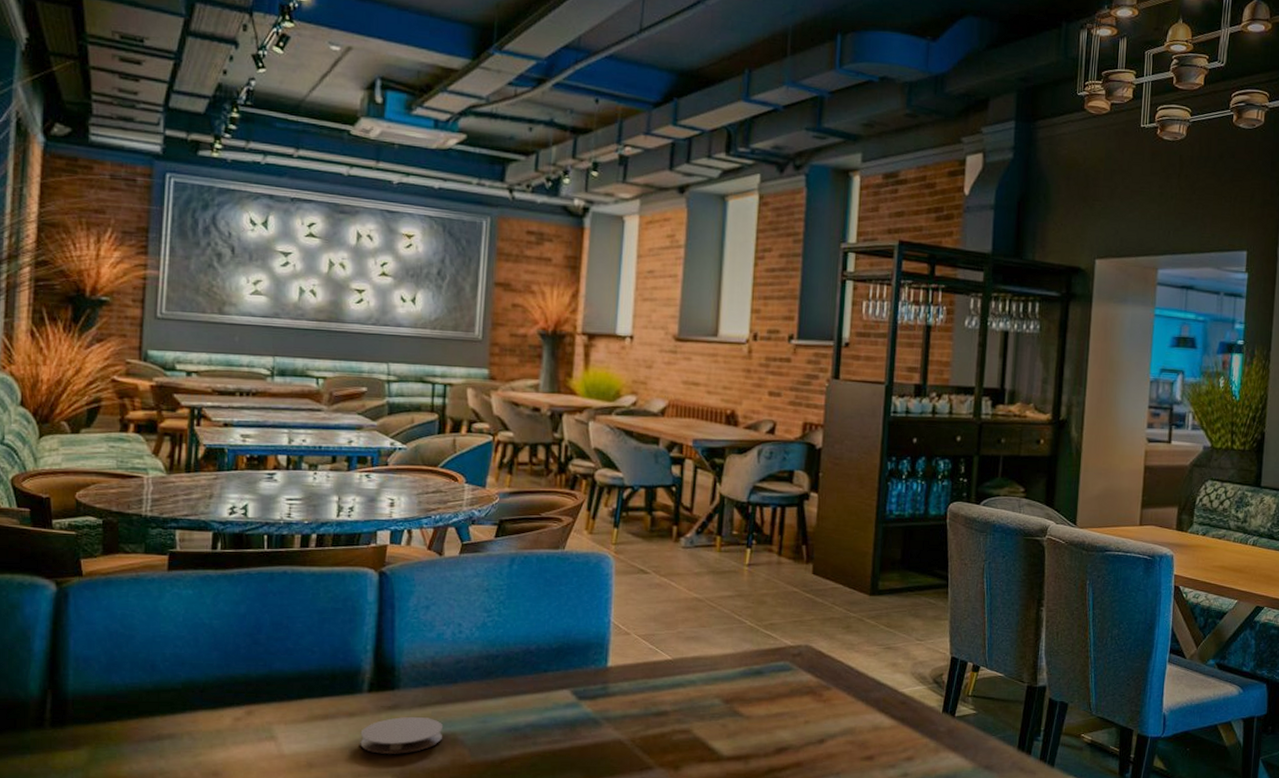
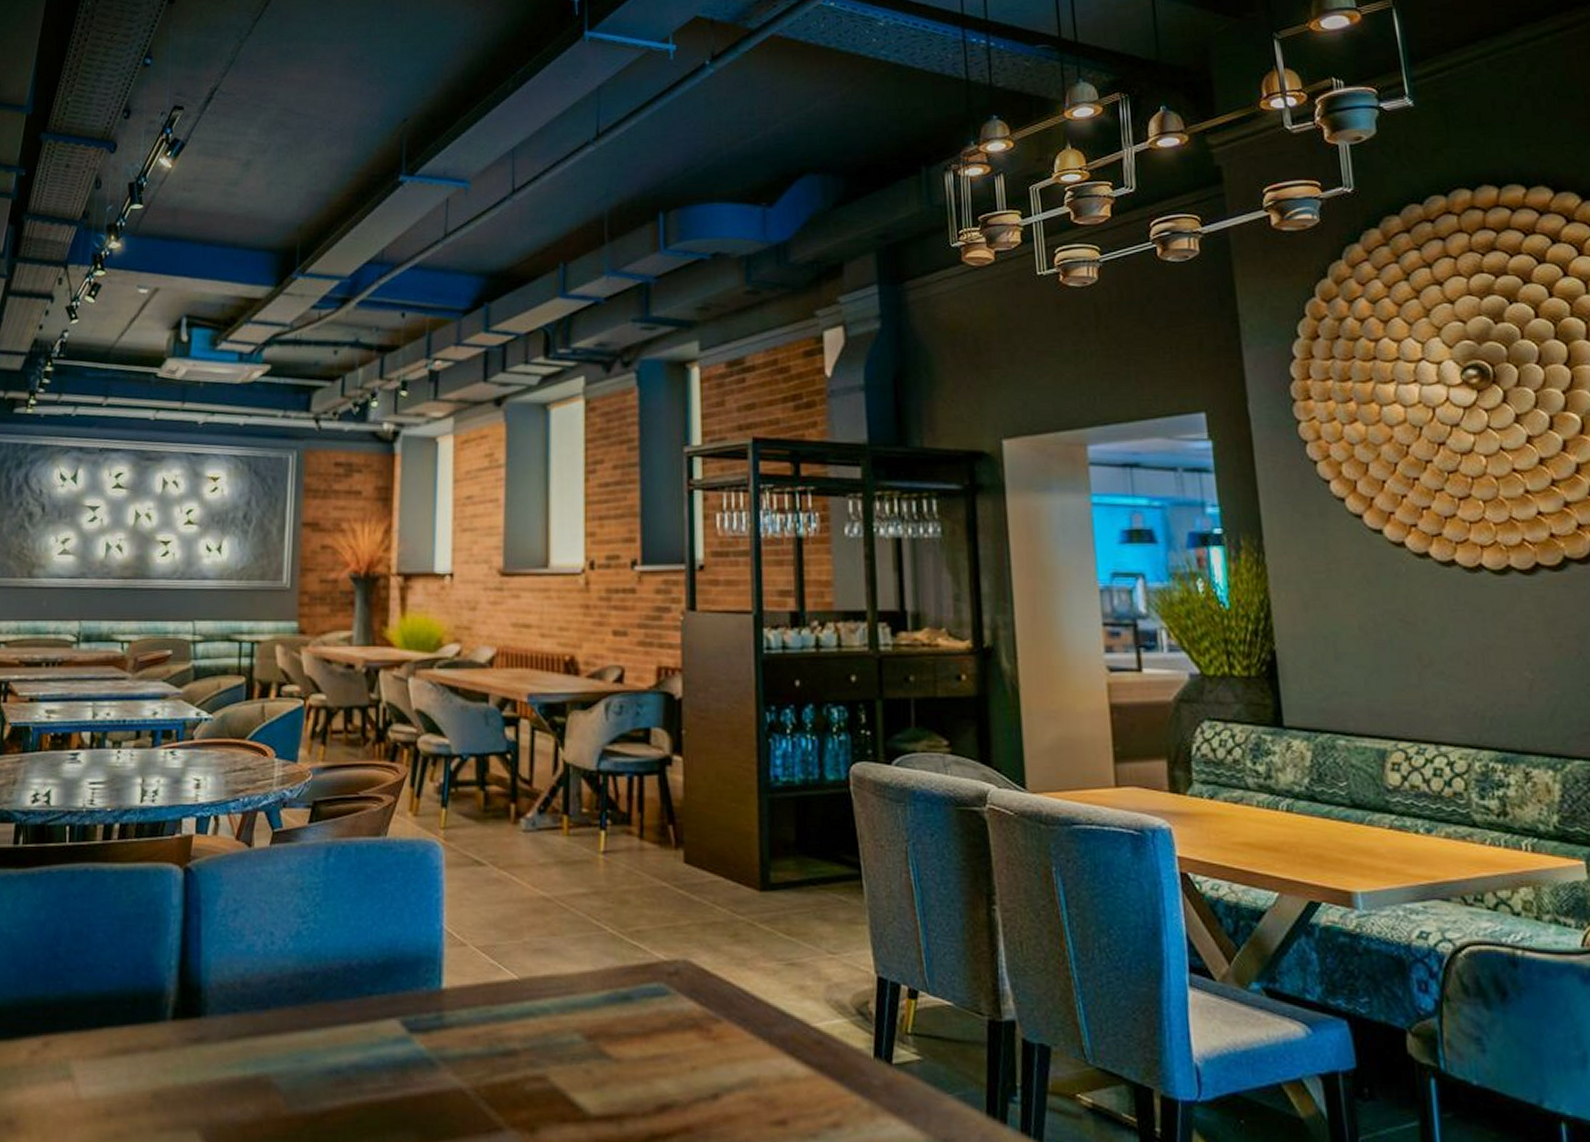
coaster: present [360,716,444,754] -> none [163,1052,255,1102]

